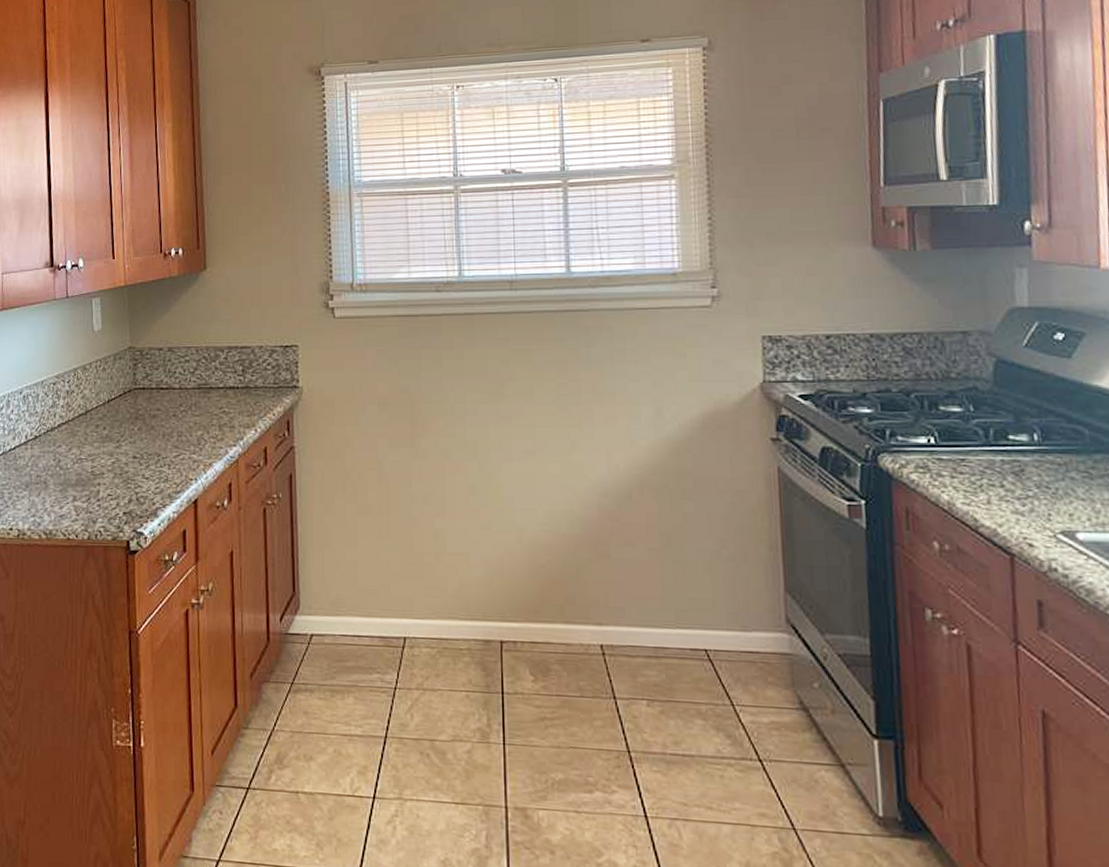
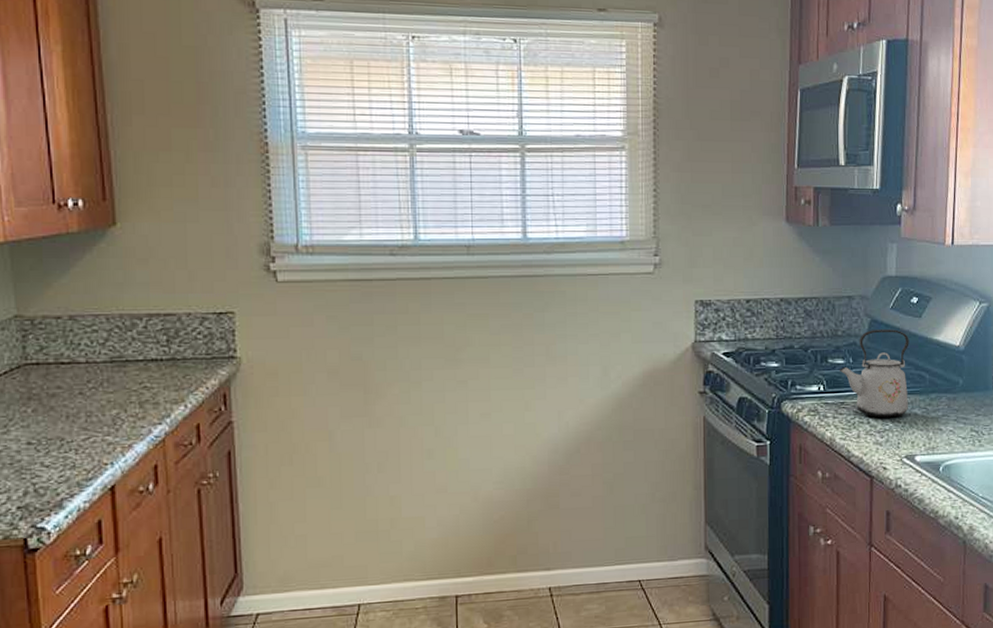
kettle: none [955,372,1061,482] -> present [839,329,909,418]

